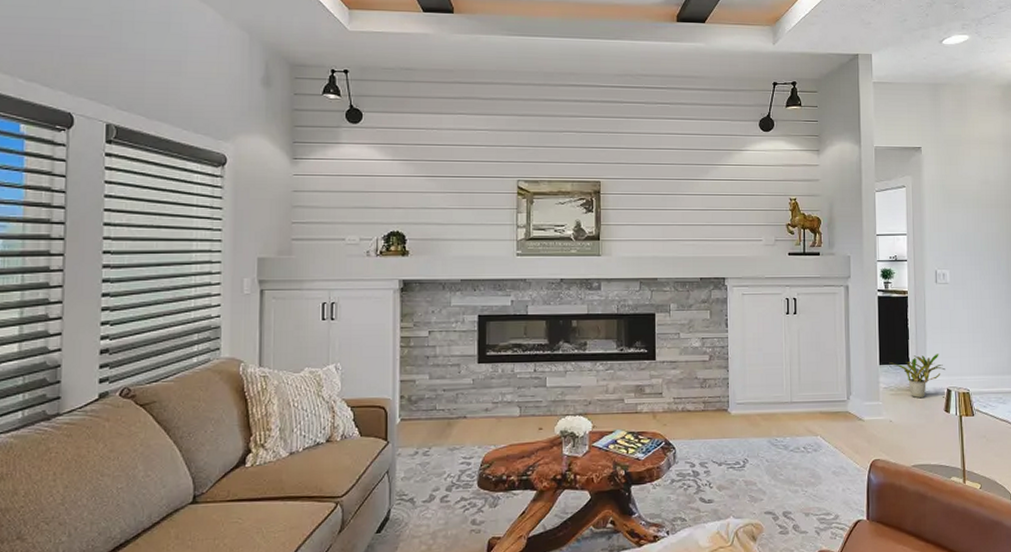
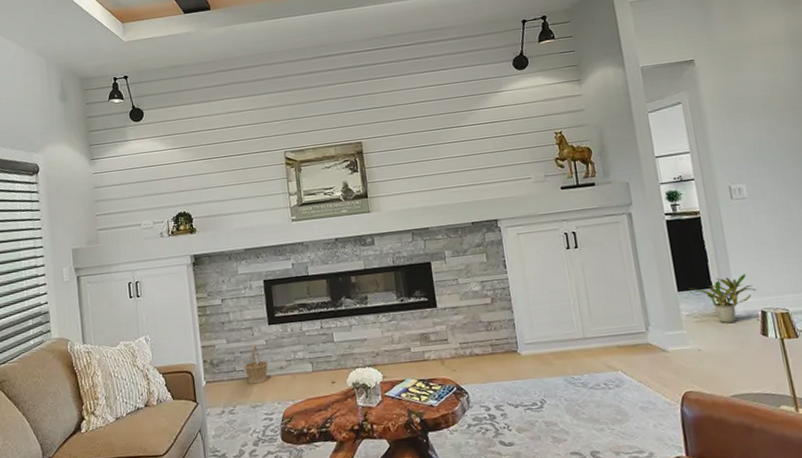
basket: none [445,383,472,425] -> present [243,344,268,384]

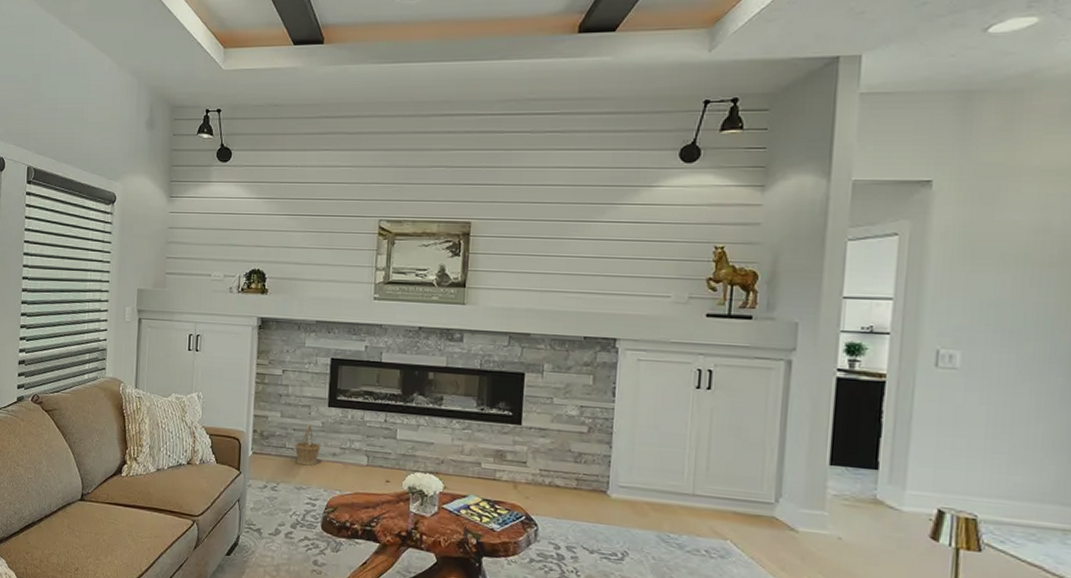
potted plant: present [688,274,756,324] -> none [845,459,938,517]

